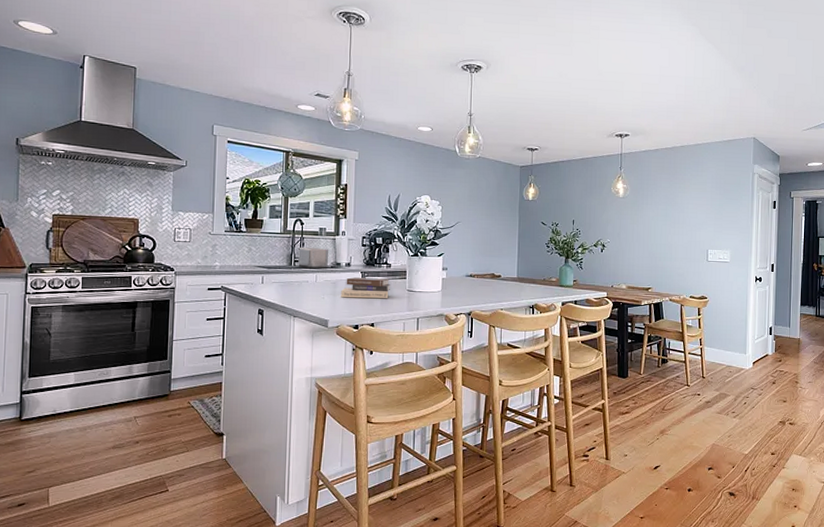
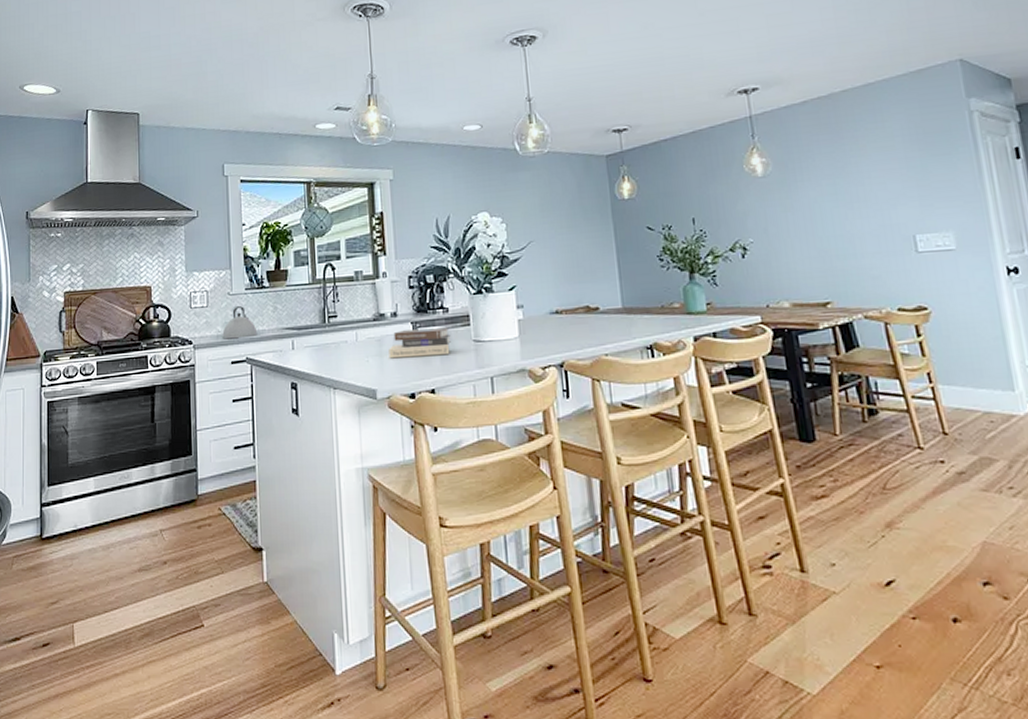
kettle: none [201,244,233,271] -> present [222,306,258,340]
toaster: present [298,247,329,270] -> none [332,296,370,327]

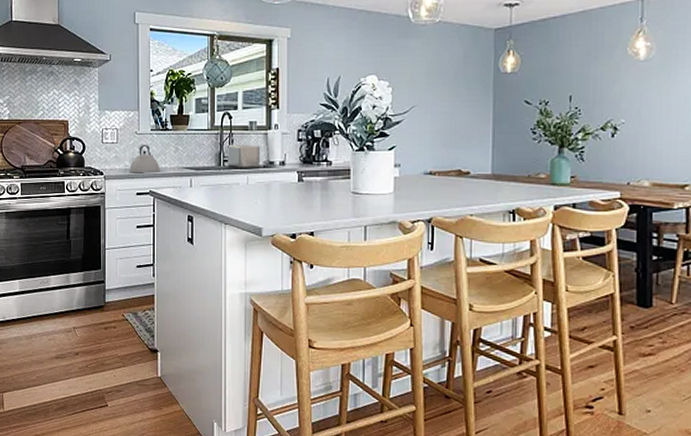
toaster: none [332,296,370,327] -> present [228,144,261,171]
books: present [388,327,451,359] -> none [275,178,332,203]

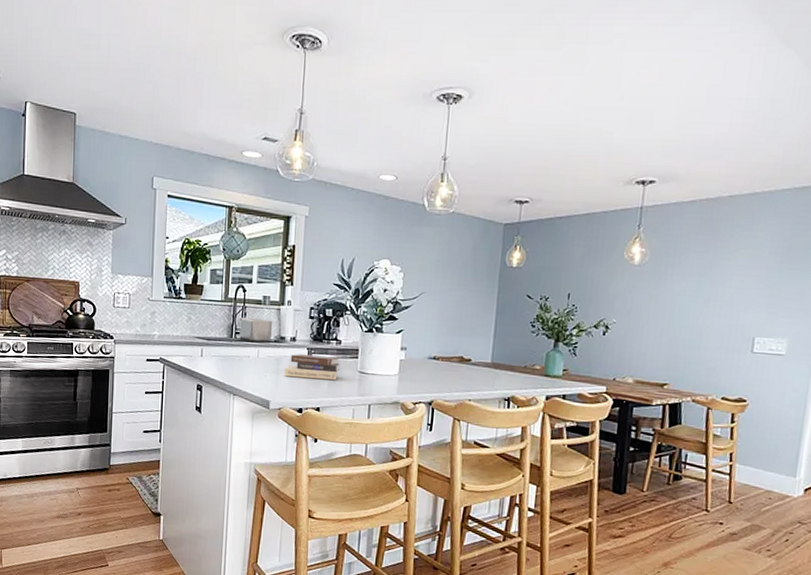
kettle: present [129,145,160,174] -> none [140,312,172,341]
books: none [275,178,332,203] -> present [284,354,340,381]

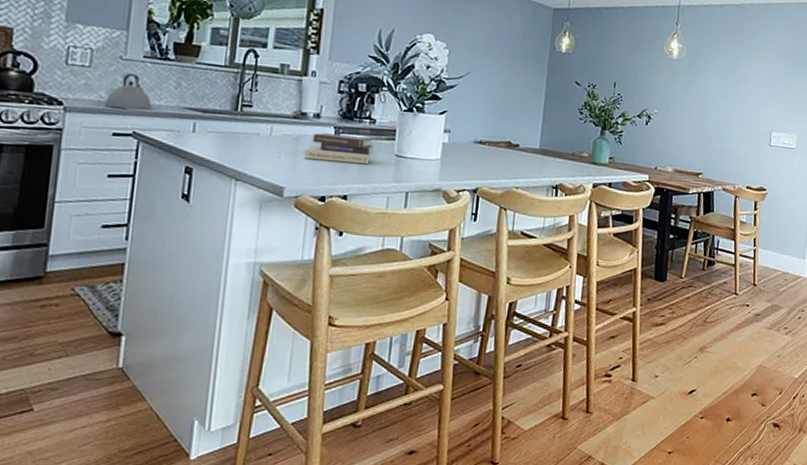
kettle: none [140,312,172,341] -> present [105,74,152,111]
toaster: present [239,317,273,344] -> none [247,87,292,120]

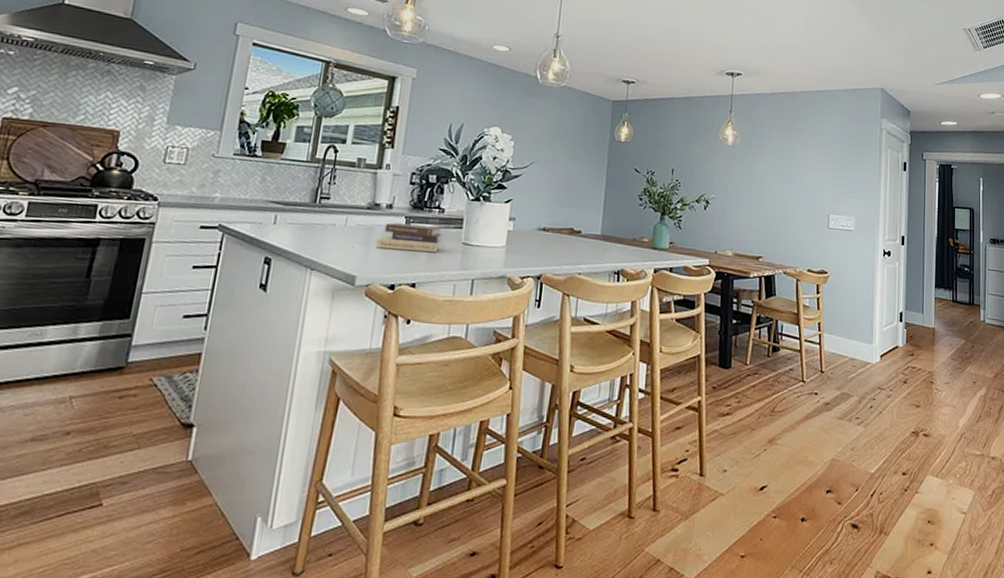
kettle: present [105,74,152,111] -> none [195,170,239,205]

